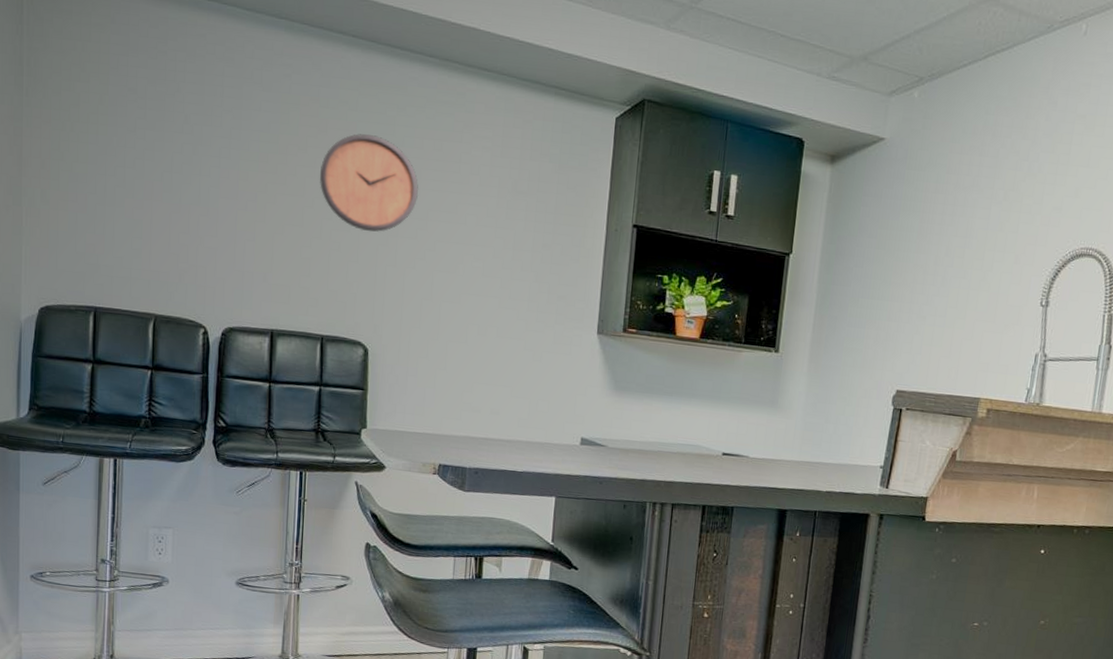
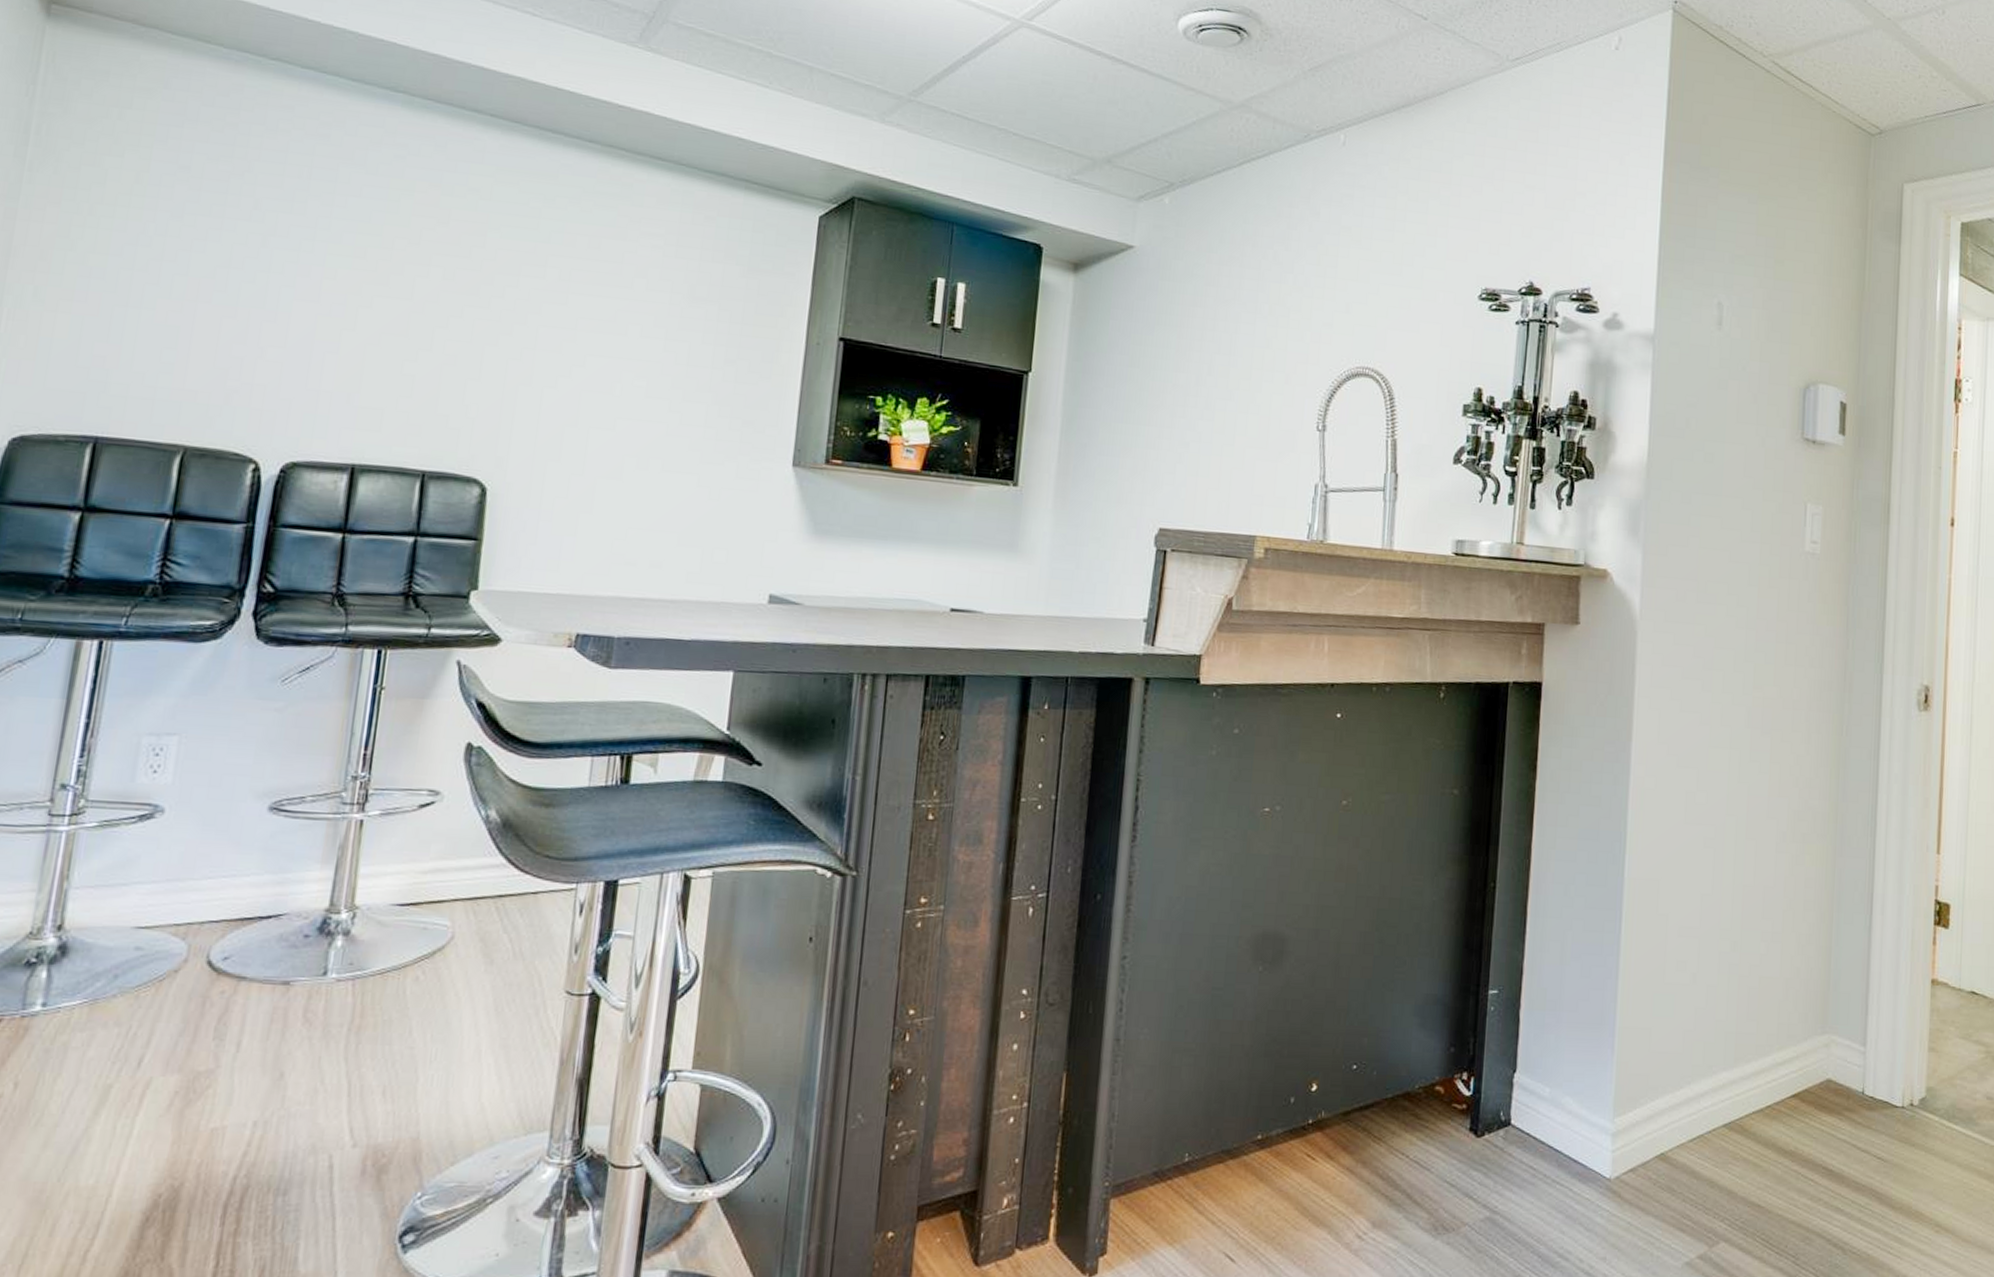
clock: present [319,134,419,232] -> none [434,227,568,344]

